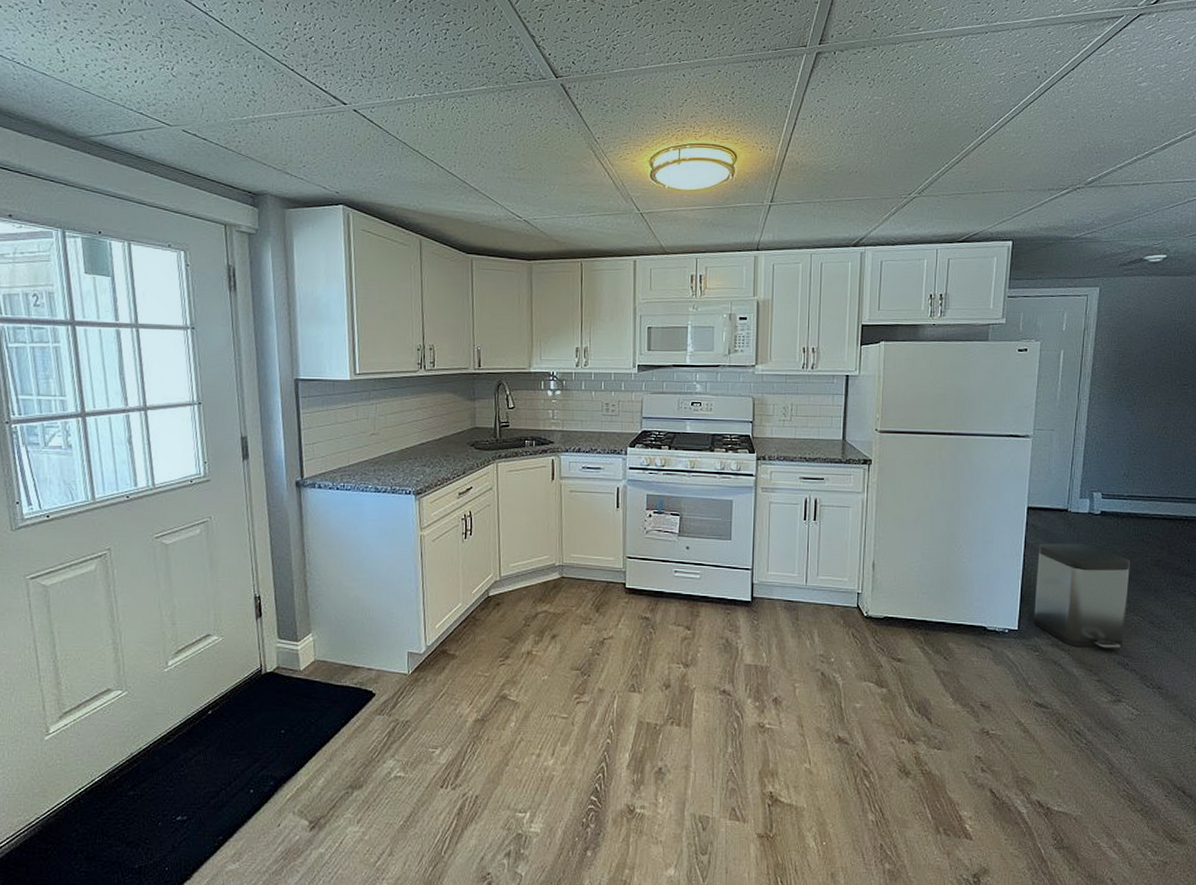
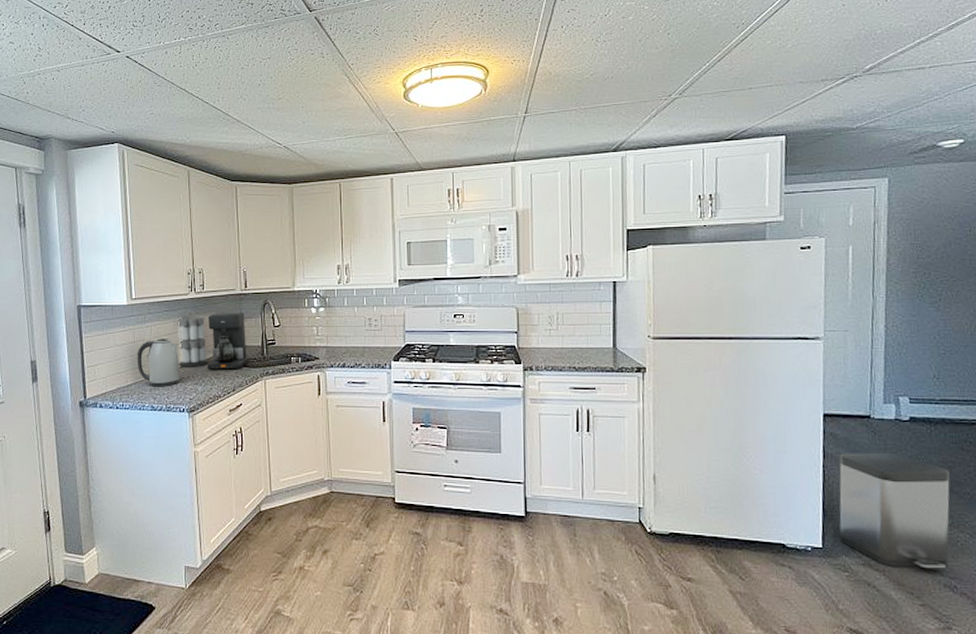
kettle: none [360,417,407,468] -> present [137,339,180,387]
spice rack: none [405,388,437,448] -> present [177,310,208,367]
coffee maker: none [435,391,480,452] -> present [207,311,248,370]

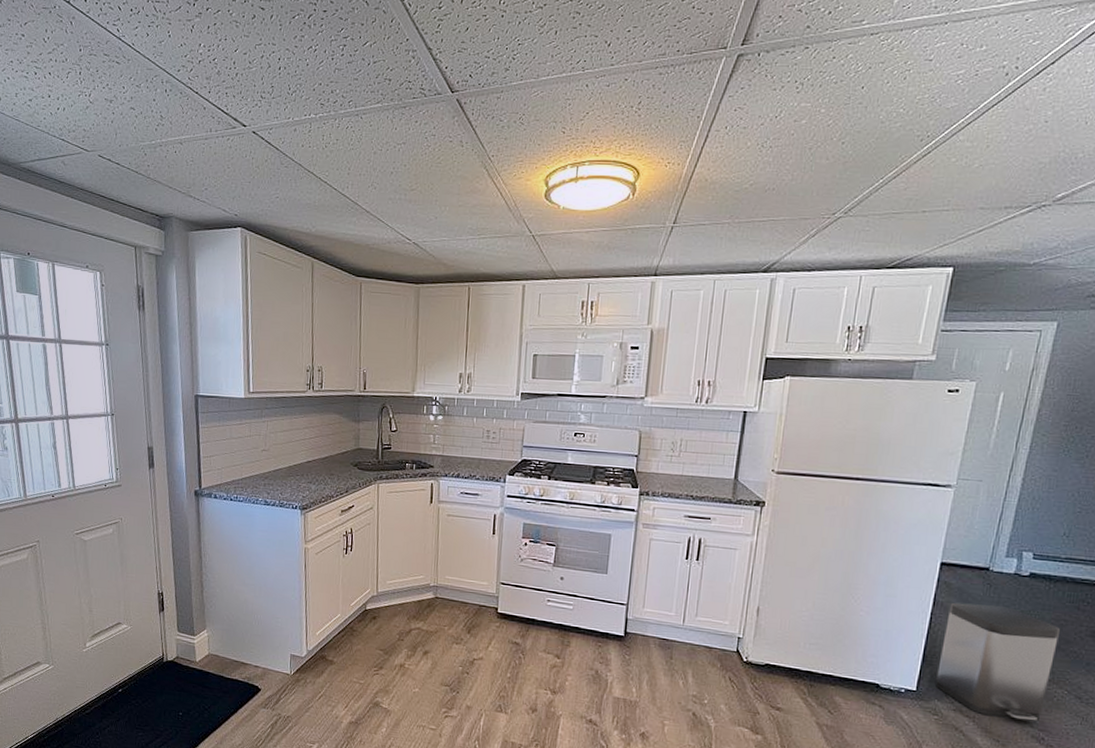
kettle: present [137,339,180,387] -> none [252,434,294,483]
spice rack: present [177,310,208,367] -> none [293,408,323,466]
coffee maker: present [207,311,248,370] -> none [321,412,363,472]

